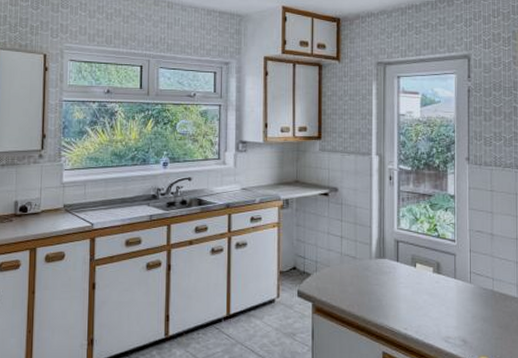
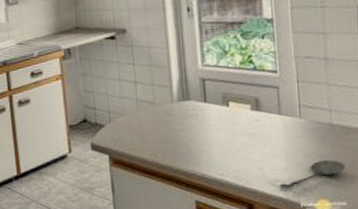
spoon: none [451,322,502,345] -> present [279,160,347,189]

